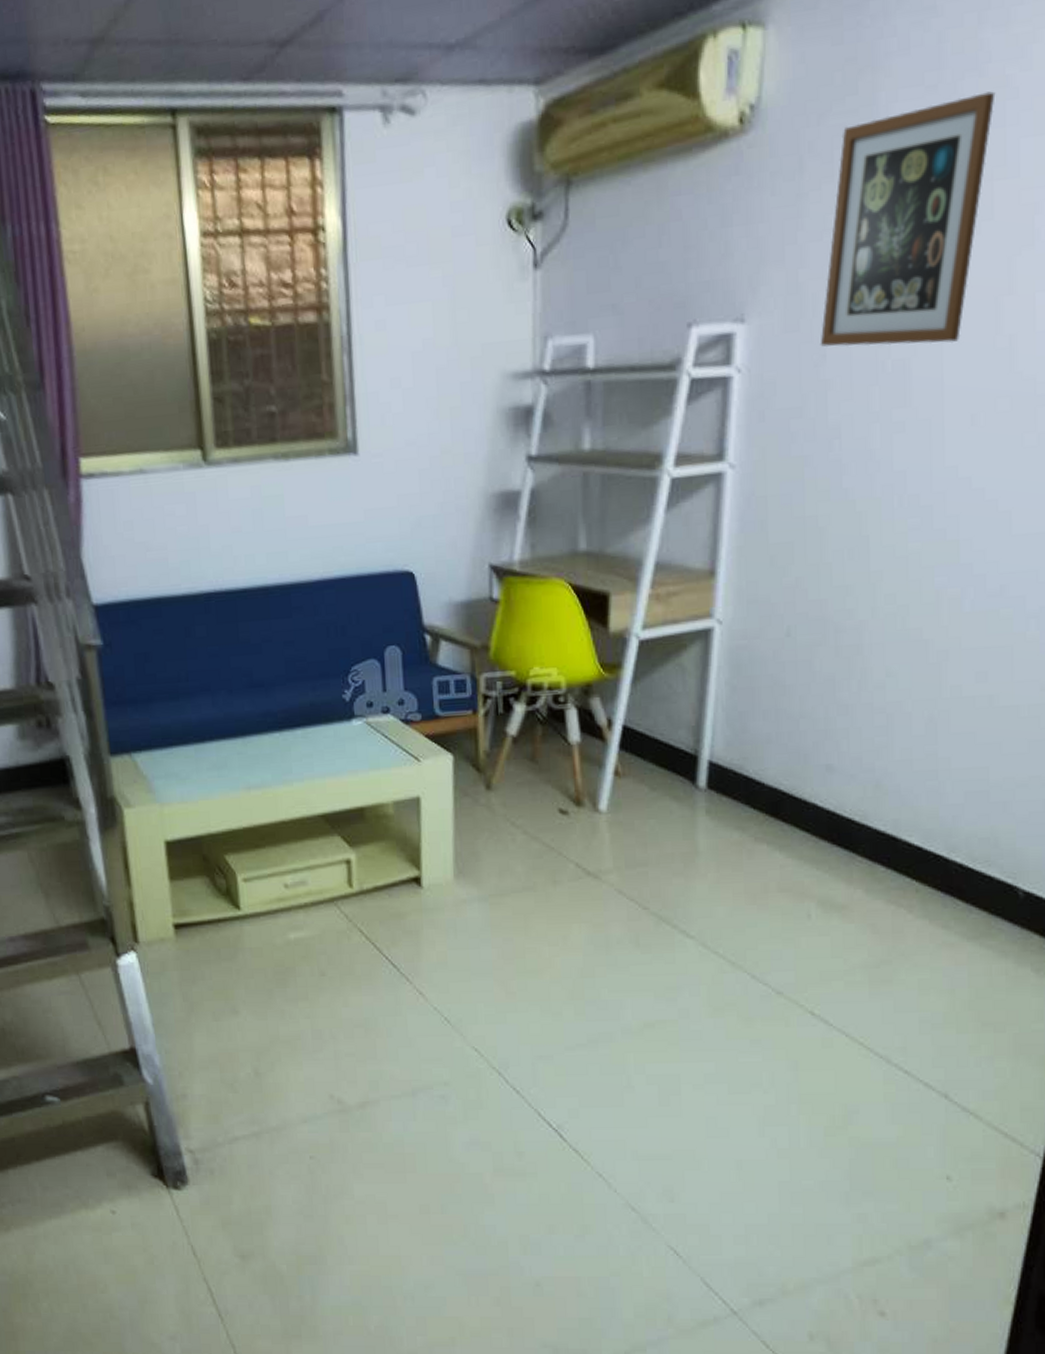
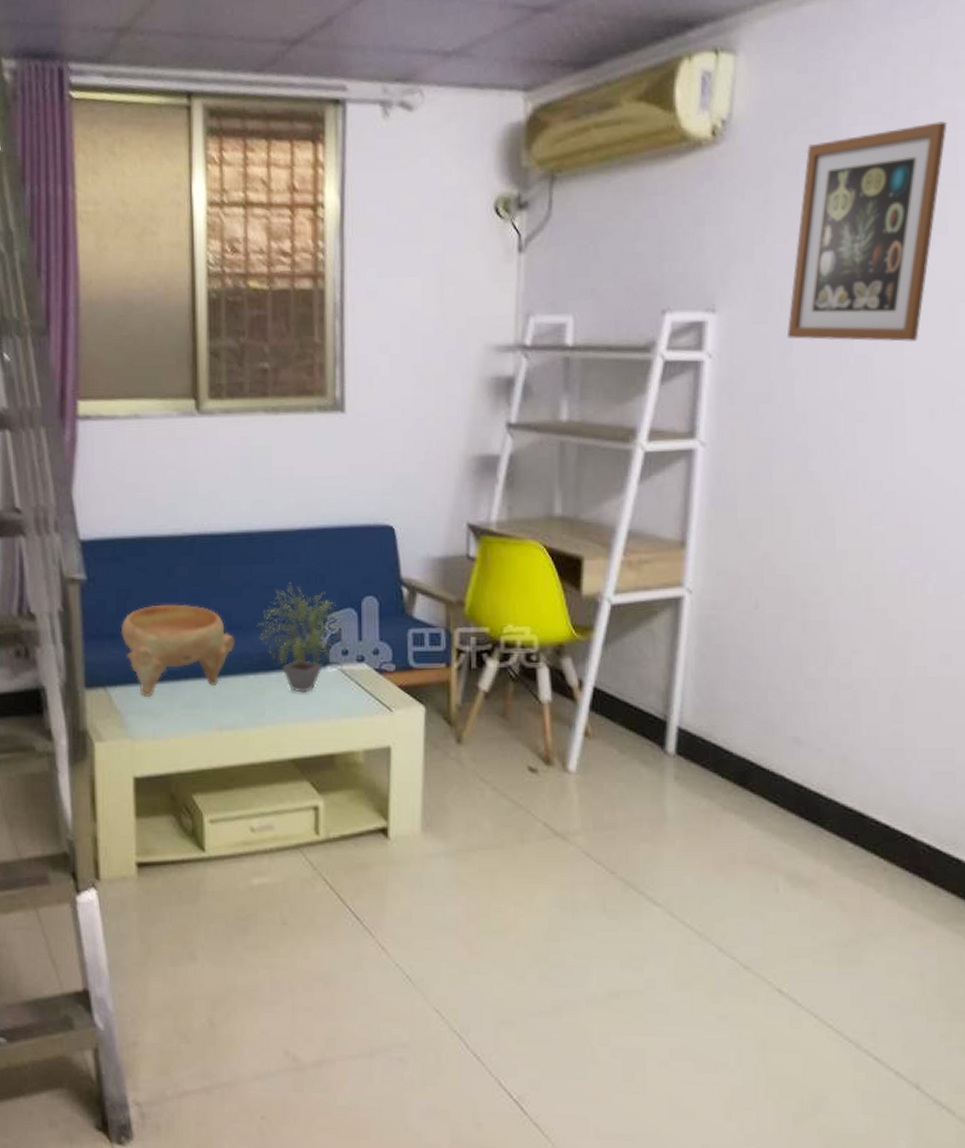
decorative bowl: none [141,664,258,761] -> present [120,604,235,697]
potted plant: none [278,635,376,748] -> present [256,581,352,693]

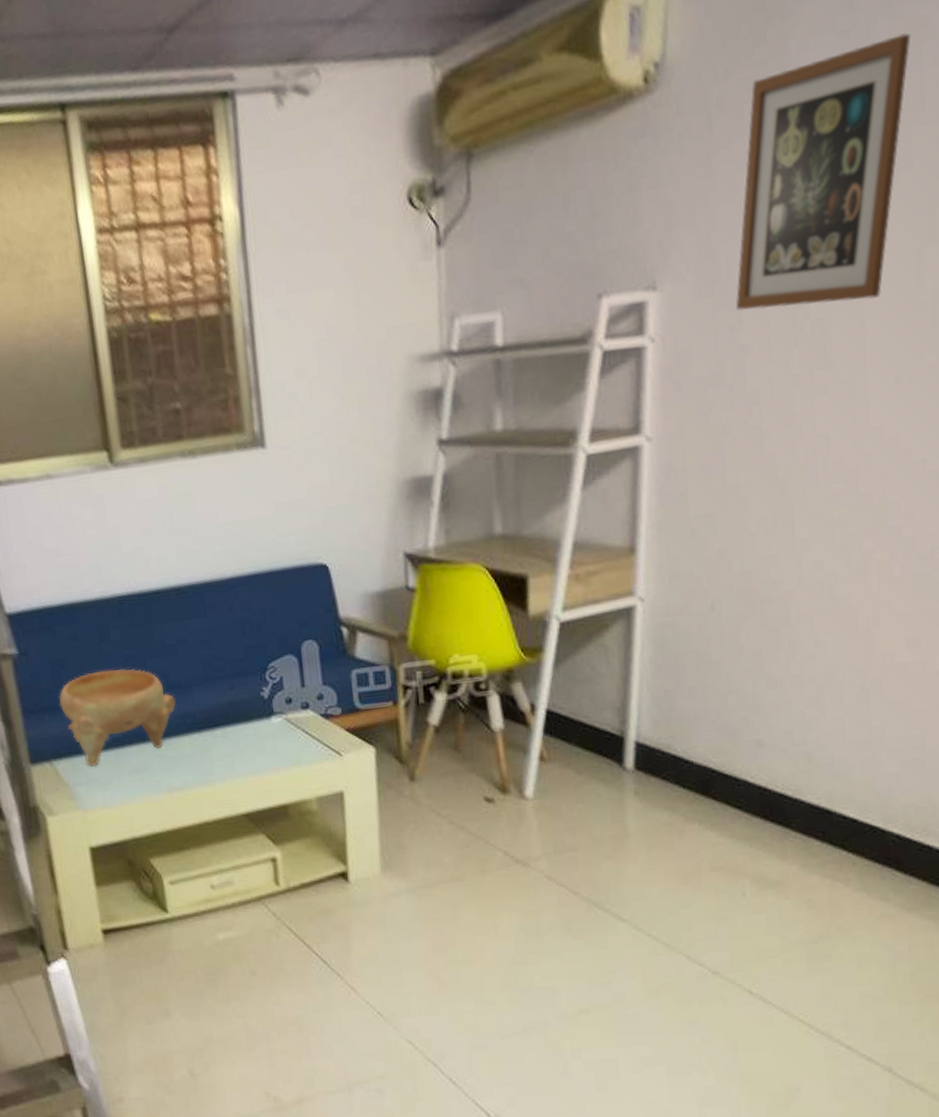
potted plant: present [256,581,352,693] -> none [195,633,293,746]

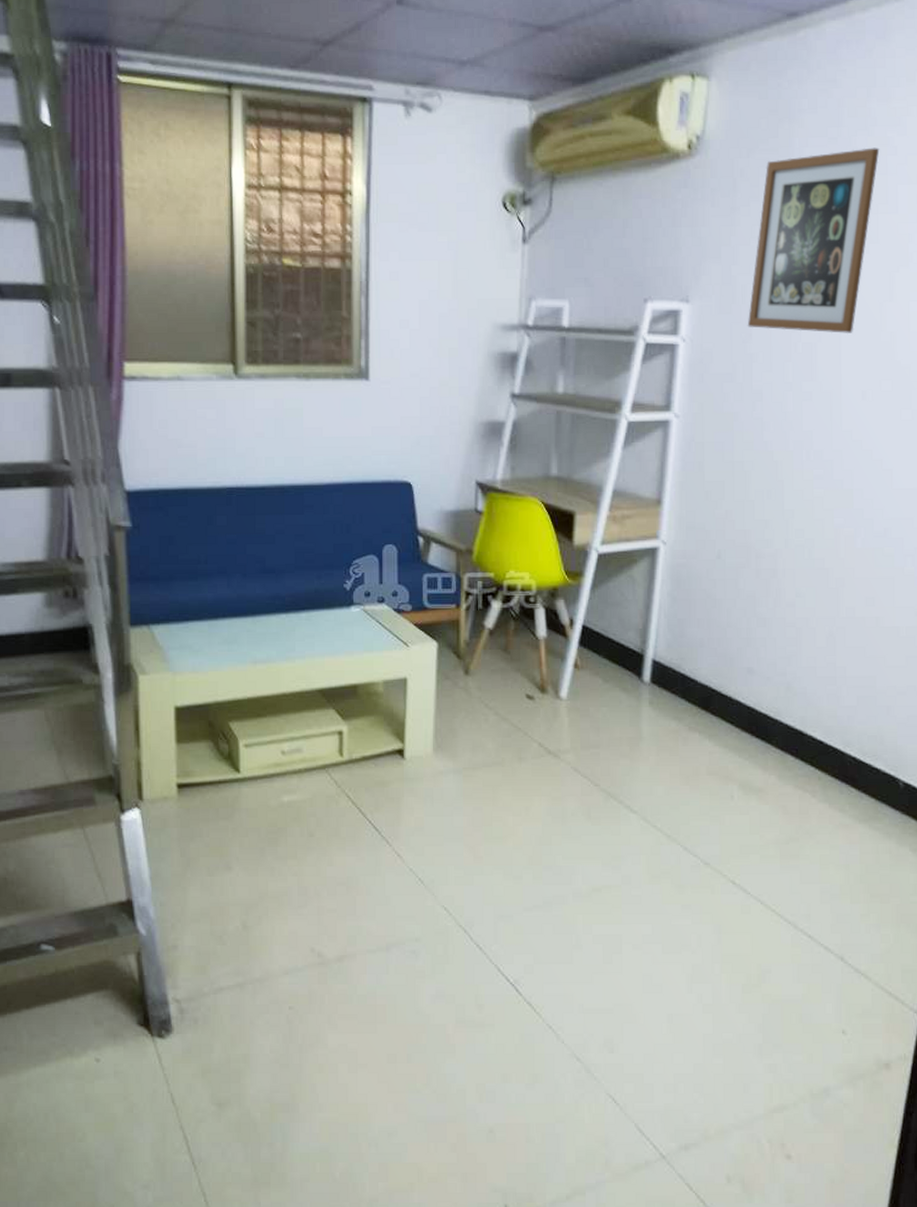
decorative bowl: present [59,668,176,767] -> none [163,550,268,634]

